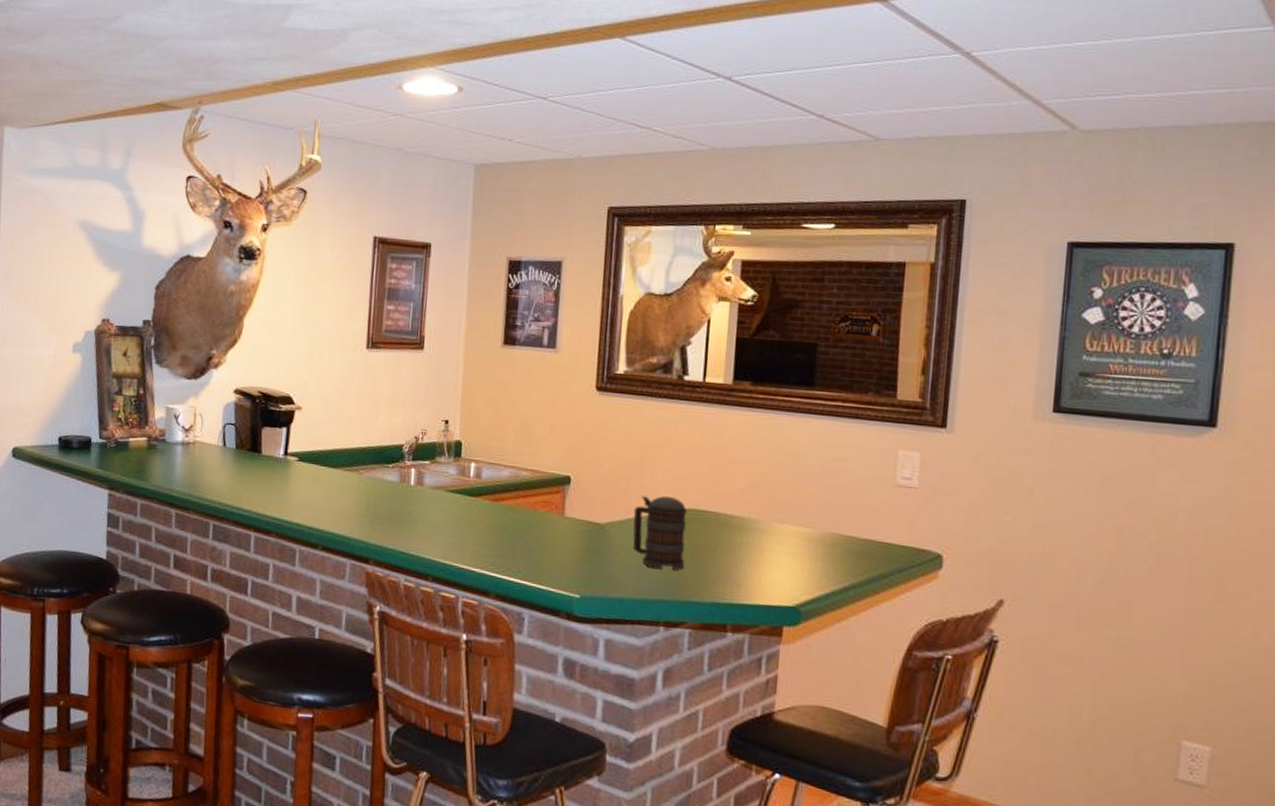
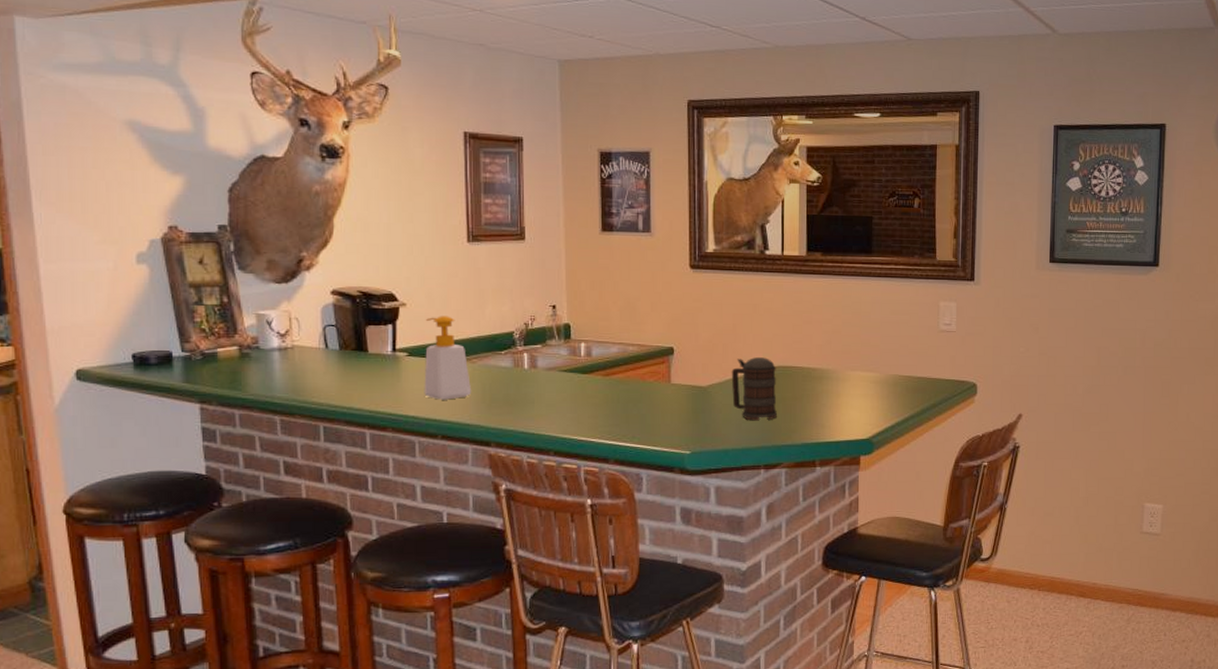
soap bottle: none [309,422,356,510] -> present [424,316,471,400]

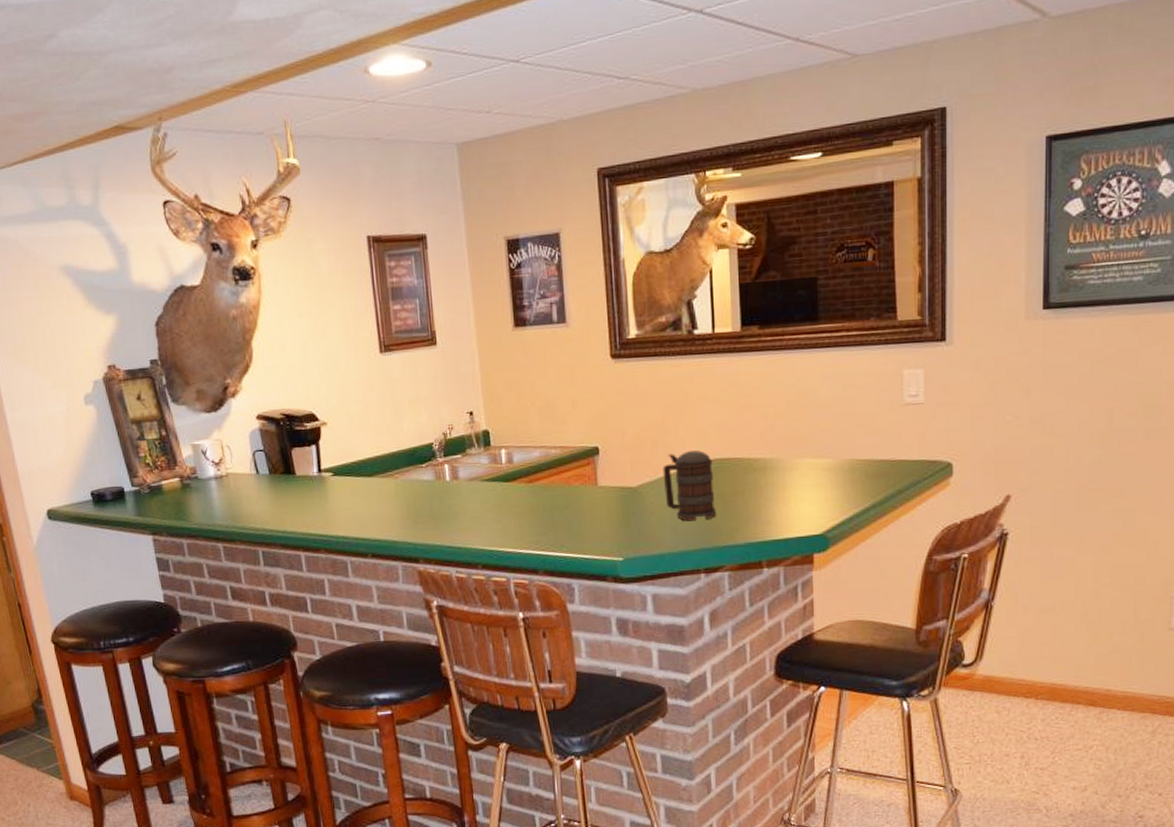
soap bottle: present [424,316,471,400] -> none [347,432,396,518]

